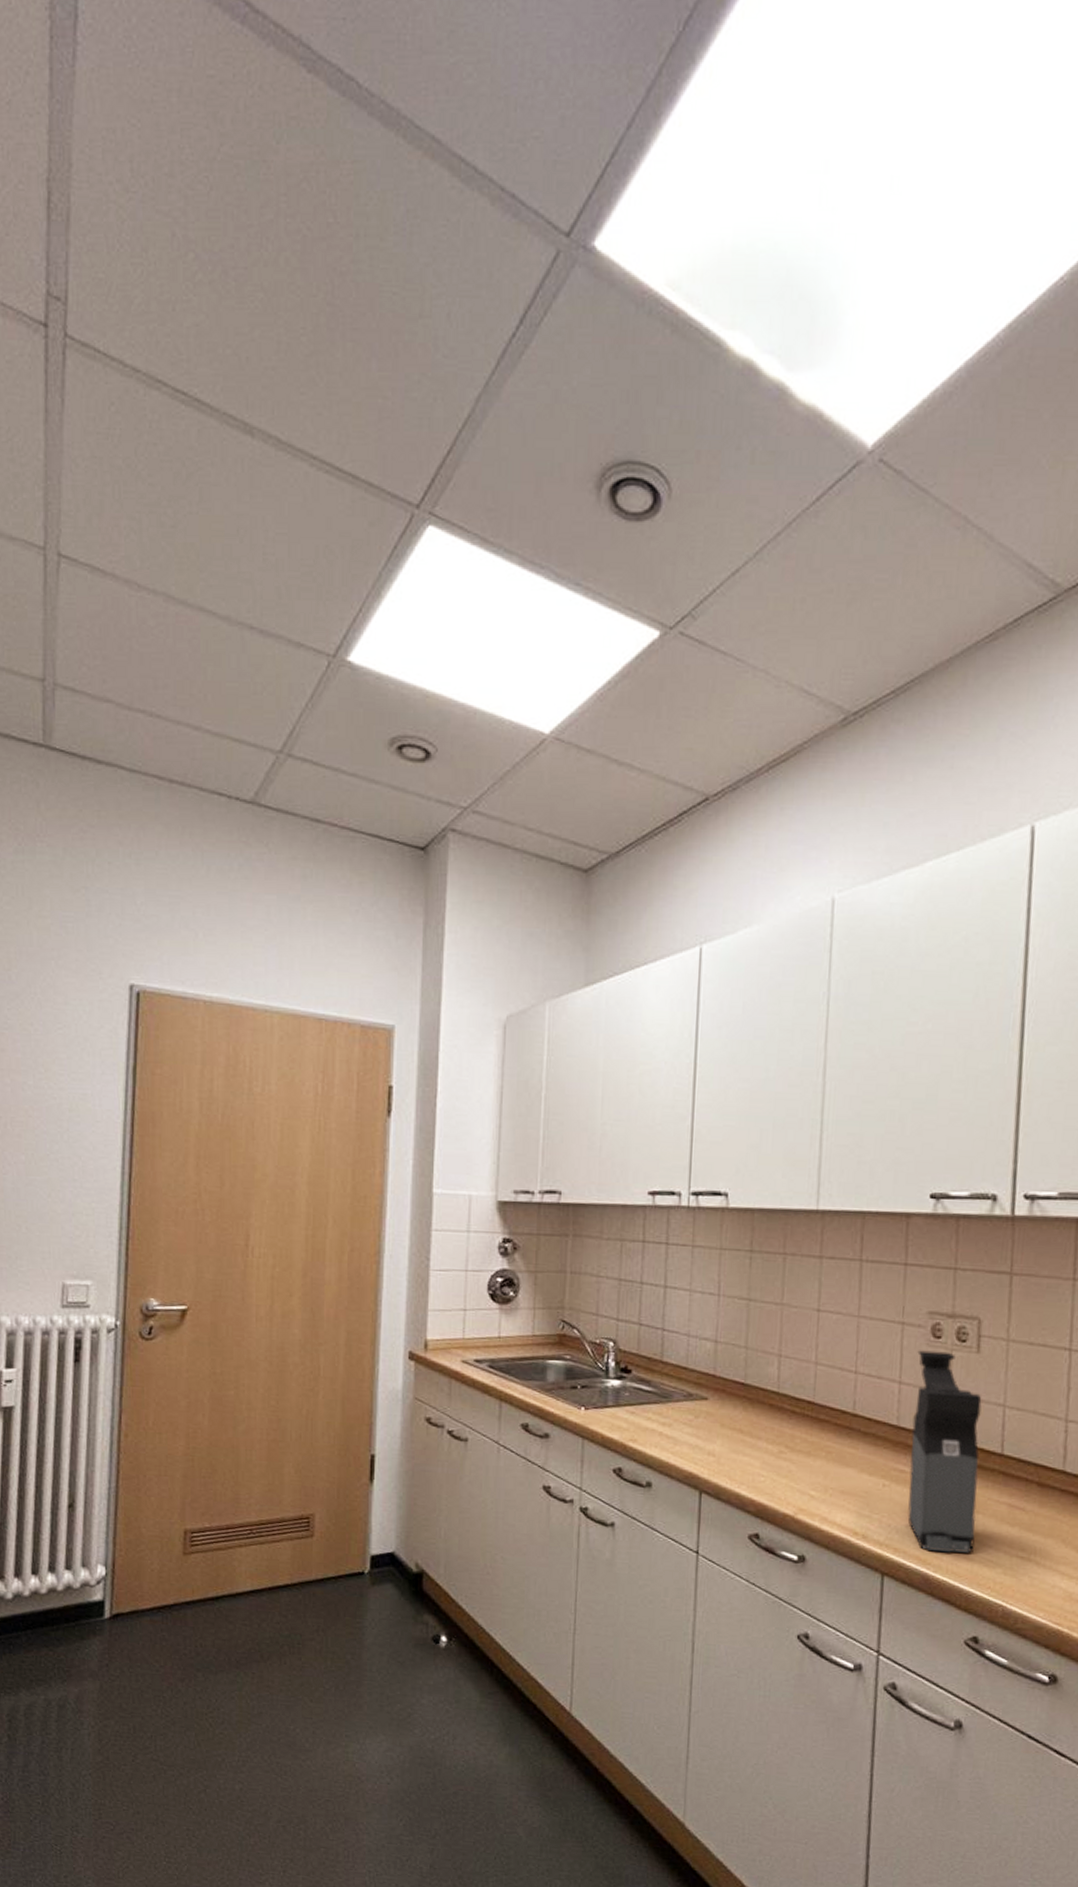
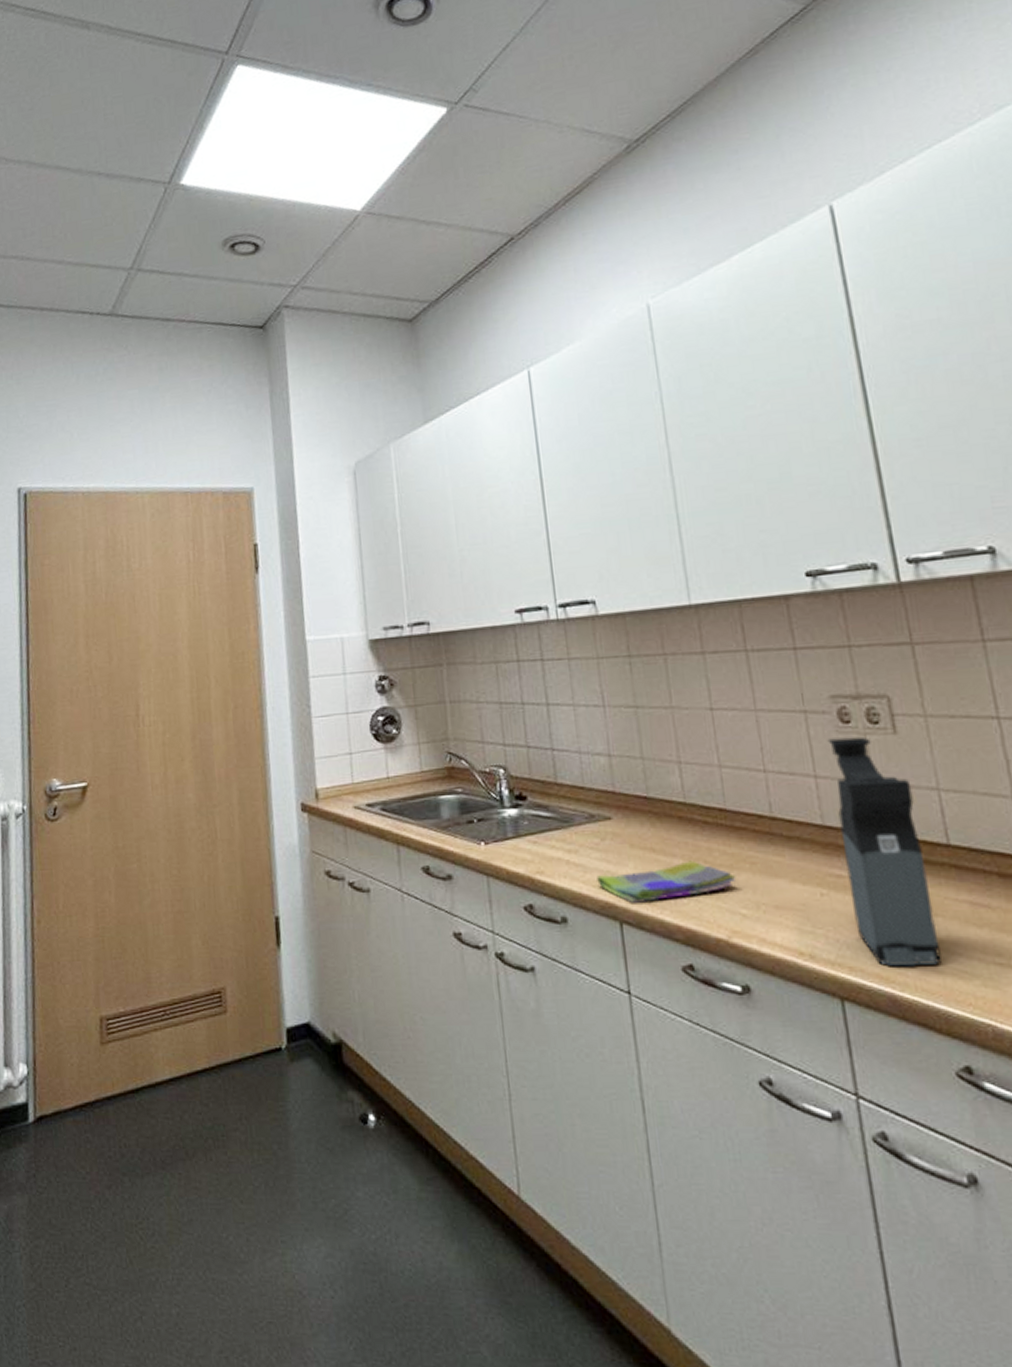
dish towel: none [685,1444,812,1477] -> present [596,860,736,904]

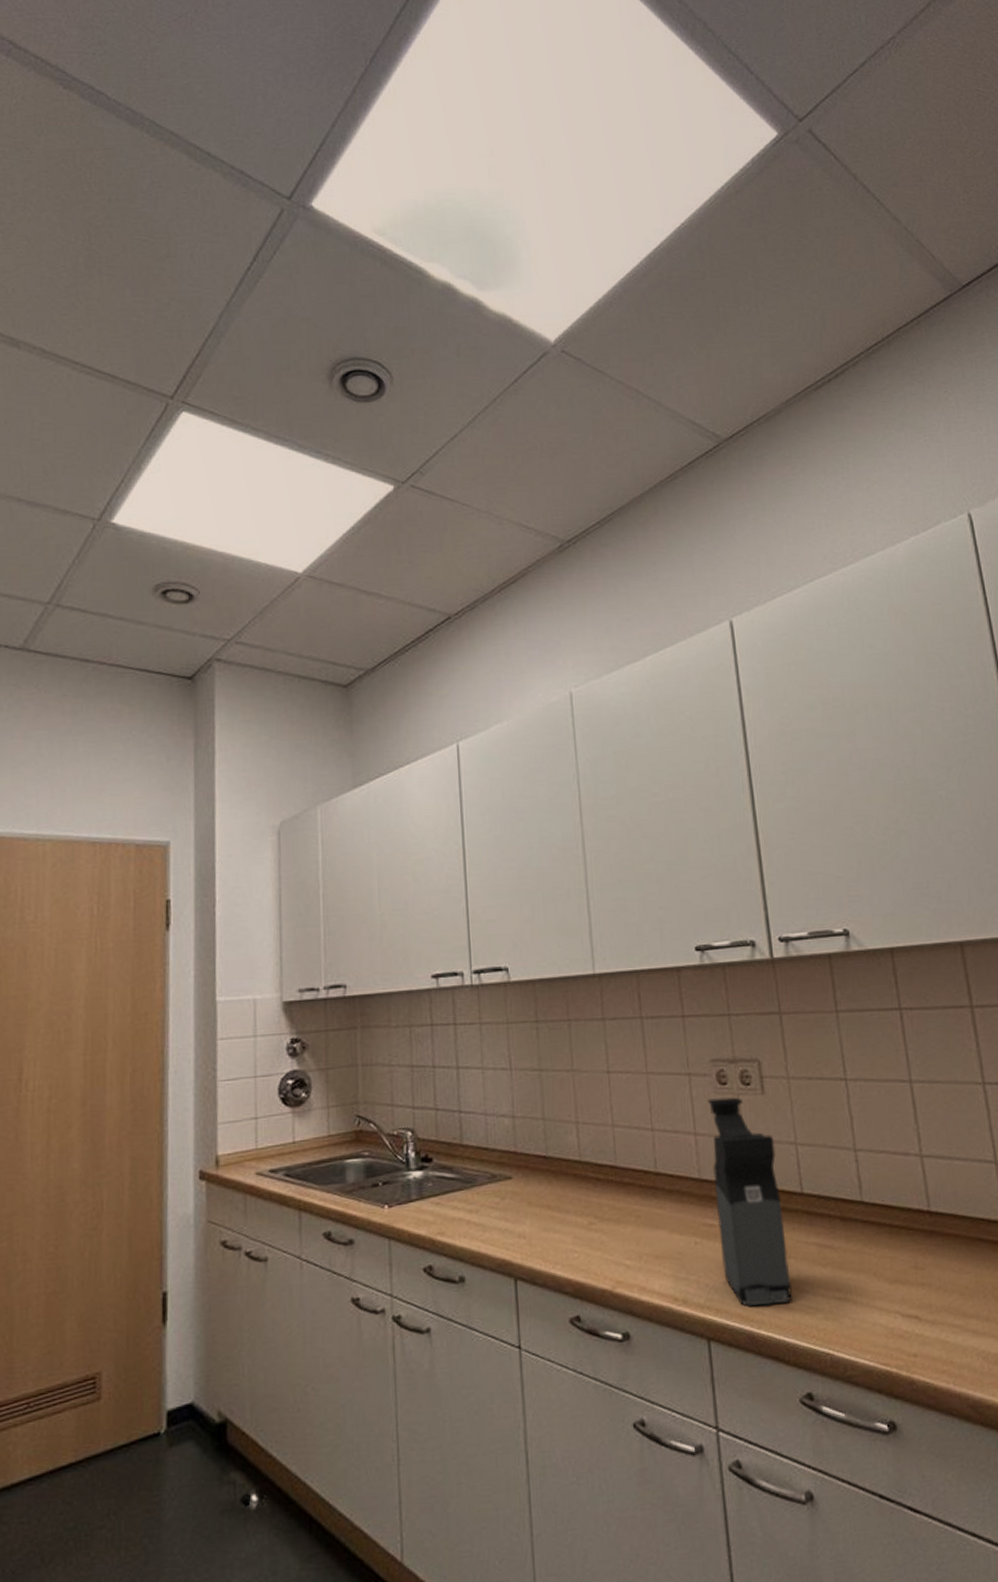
dish towel: present [596,860,736,904] -> none [495,1216,623,1261]

